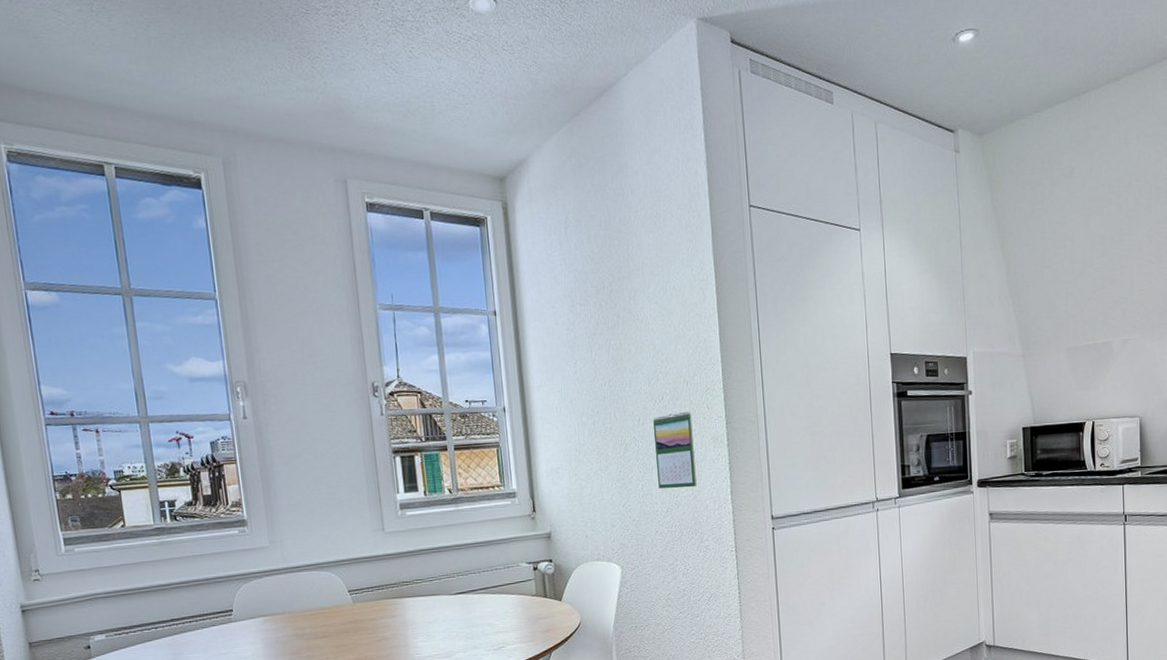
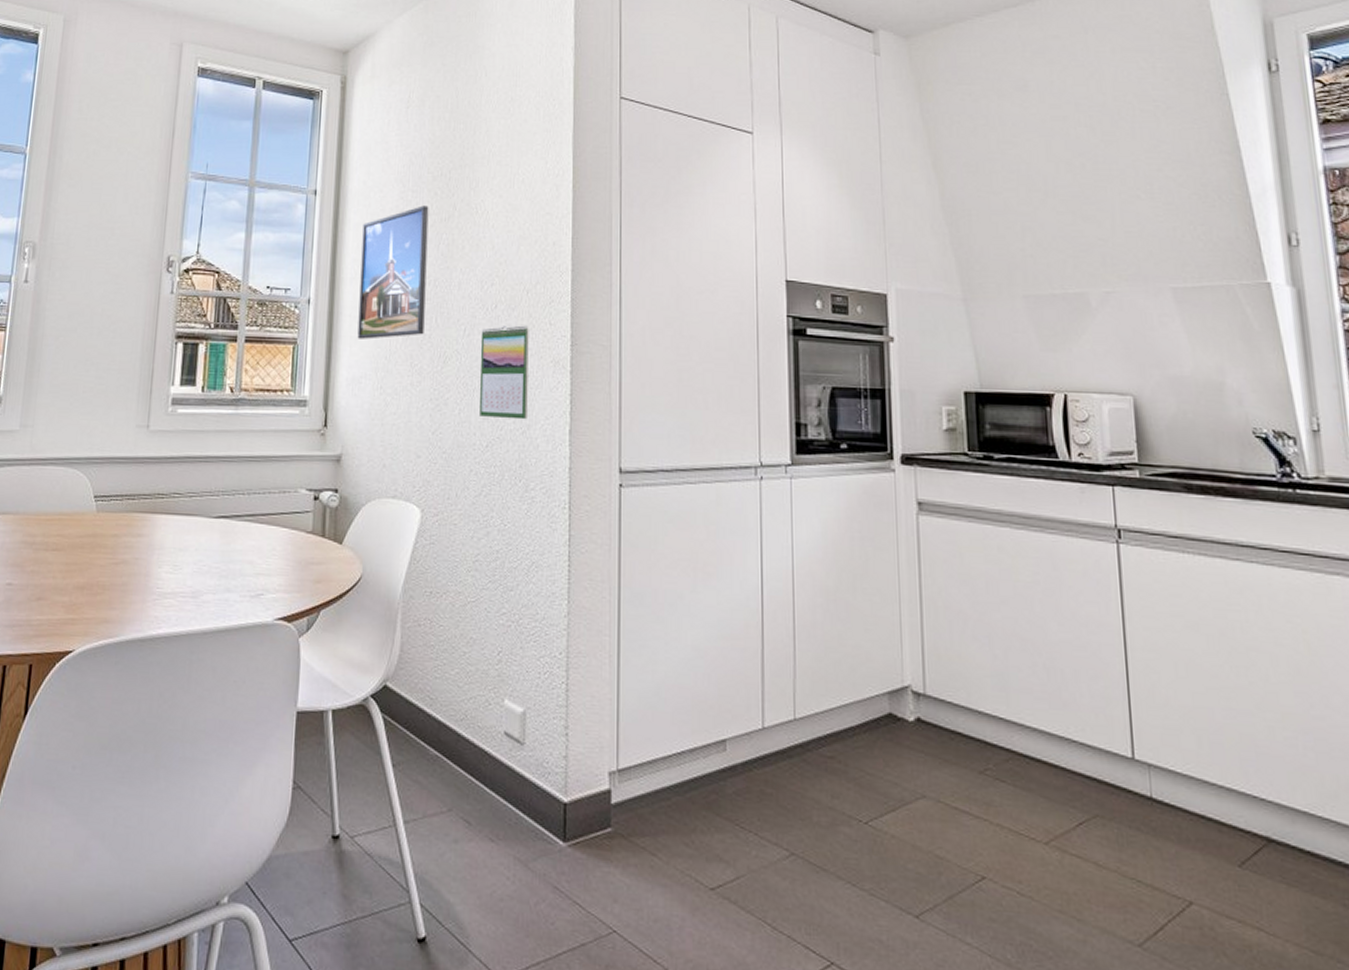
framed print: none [541,316,606,437] -> present [357,205,429,339]

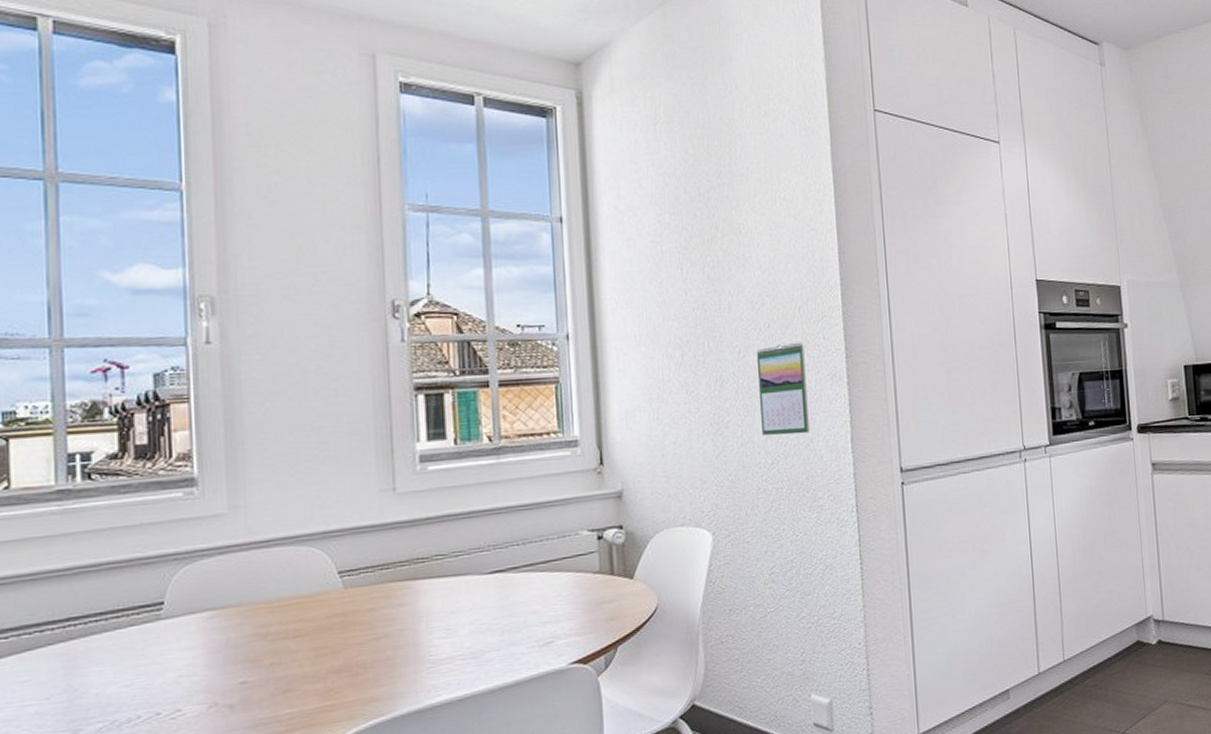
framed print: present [357,205,429,339] -> none [619,228,697,371]

